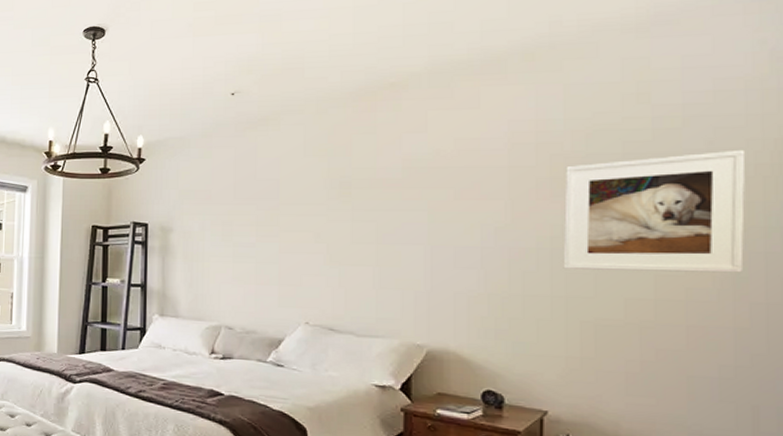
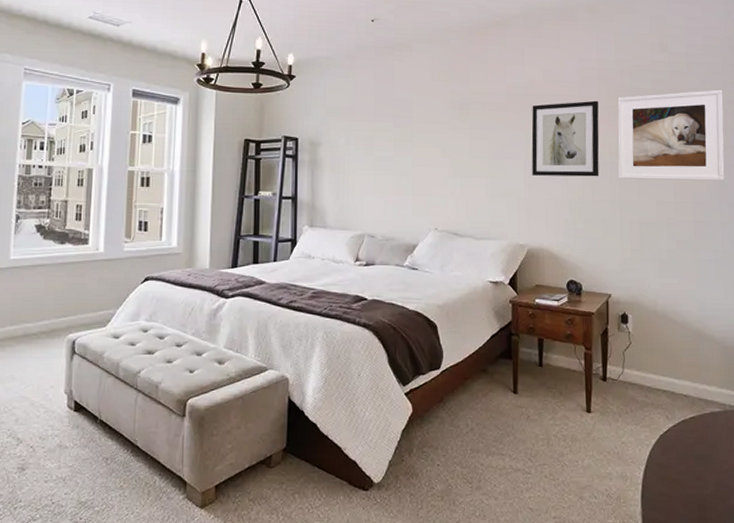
wall art: none [435,171,536,266] -> present [531,100,599,177]

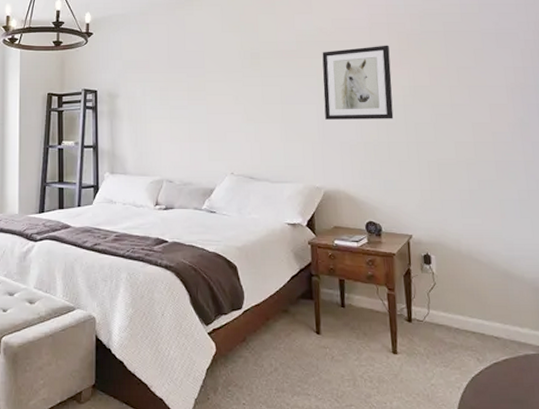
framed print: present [617,89,725,181] -> none [408,29,526,120]

